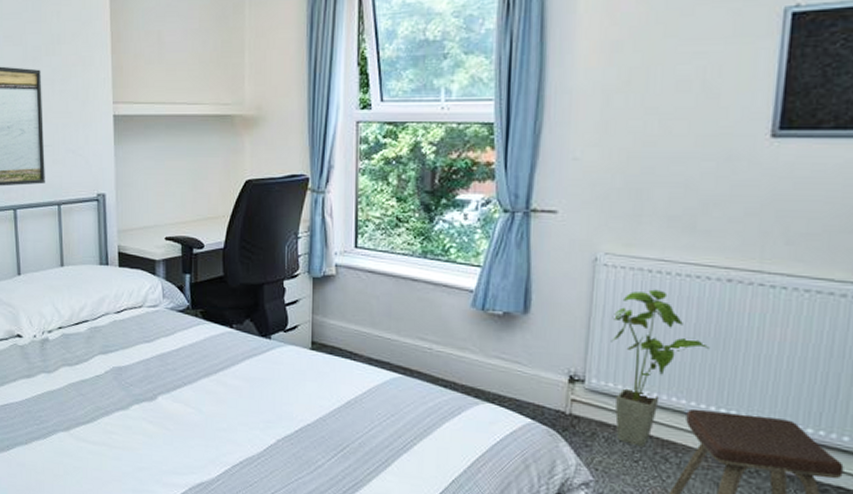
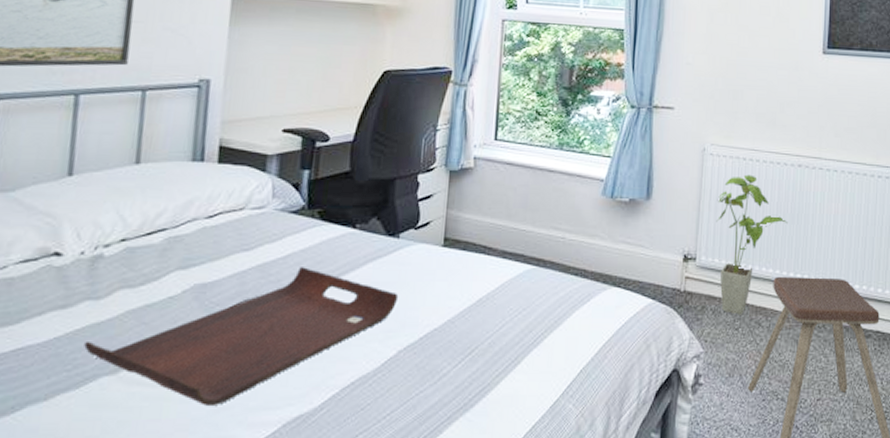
serving tray: none [45,359,274,465] -> present [84,267,399,405]

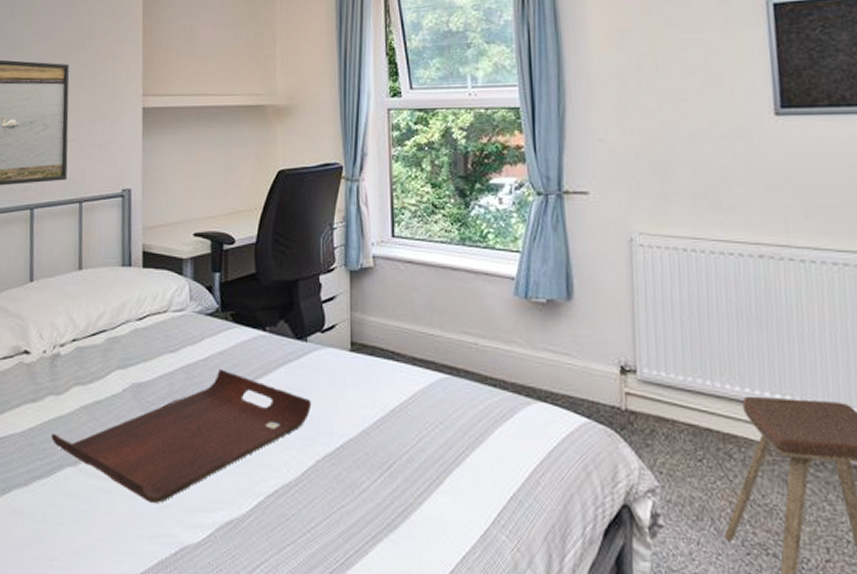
house plant: present [716,174,788,315] -> none [655,269,754,443]

